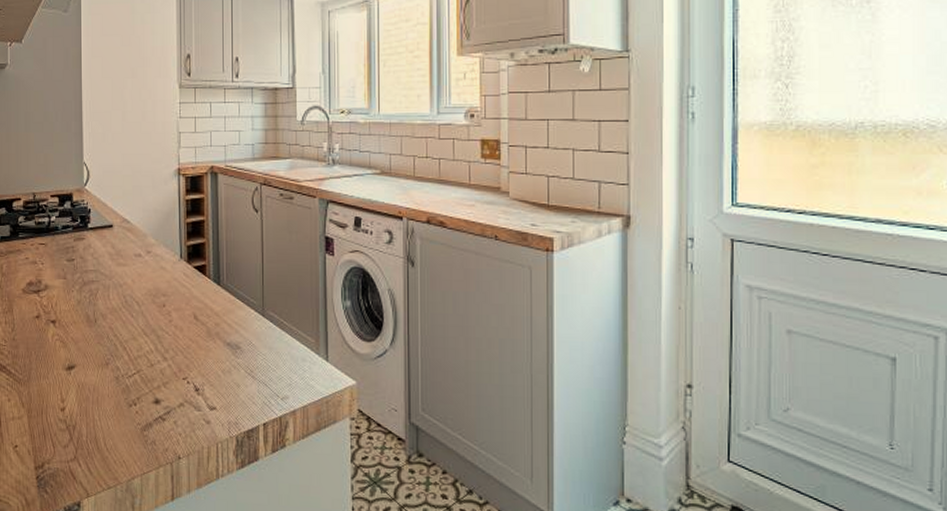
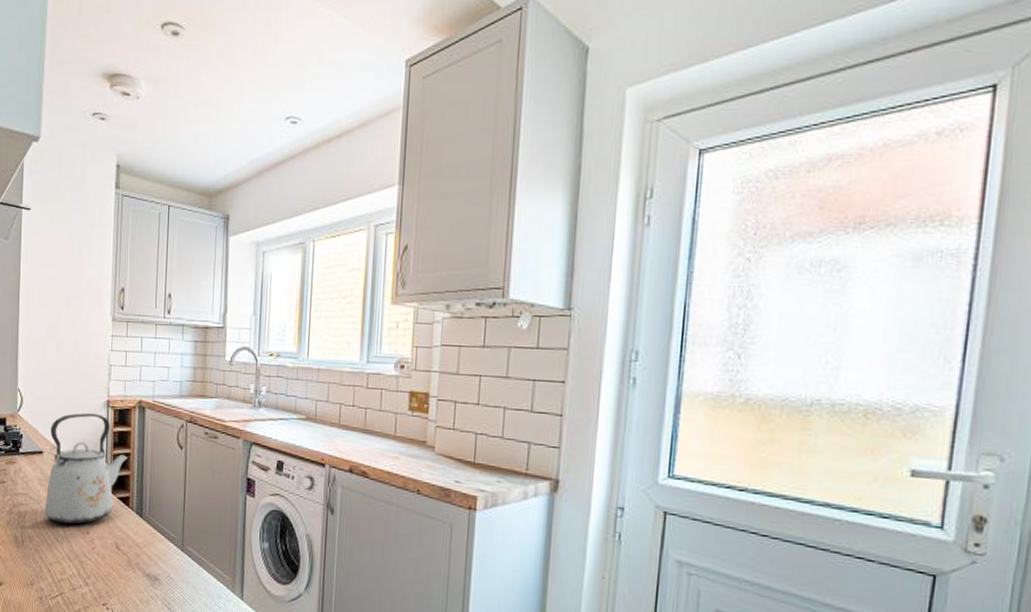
kettle: none [117,183,202,298] -> present [44,413,128,525]

